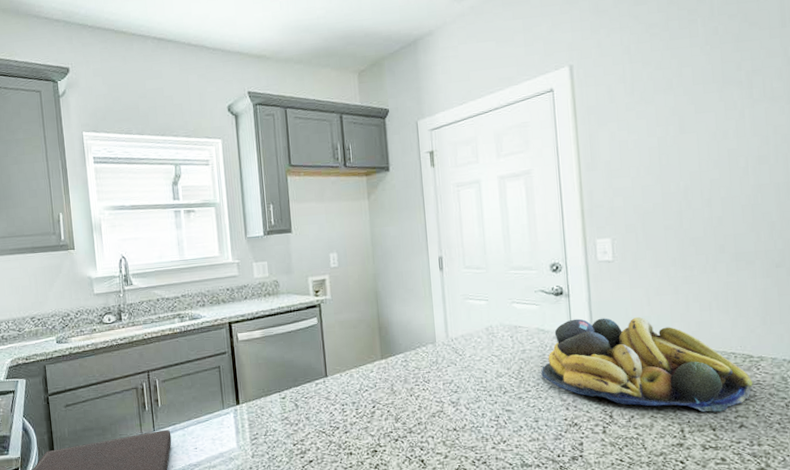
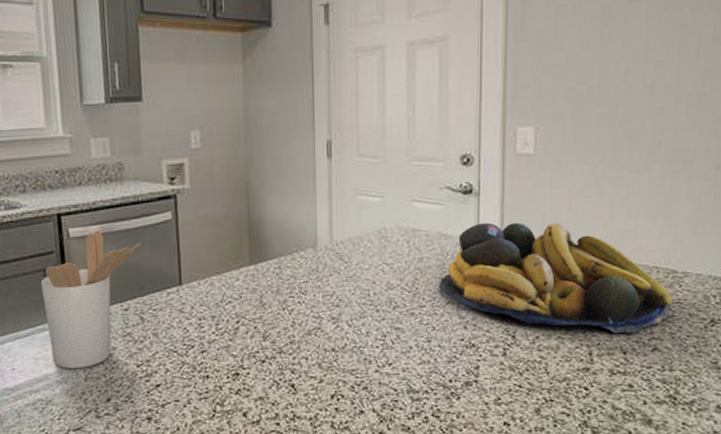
utensil holder: none [216,334,294,448] -> present [40,230,142,369]

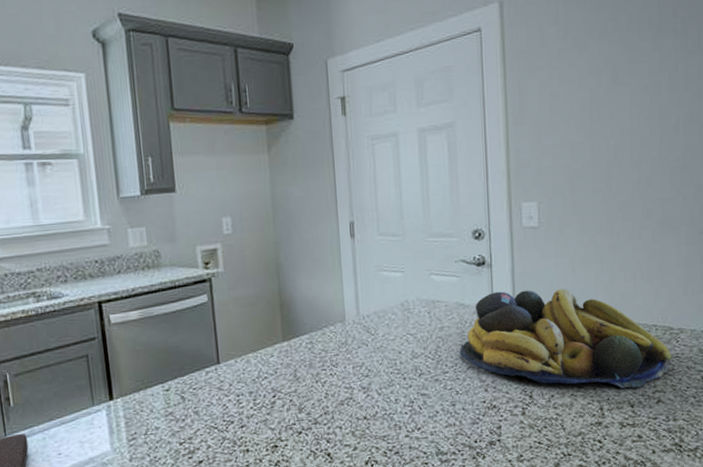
utensil holder: present [40,230,142,369] -> none [84,315,180,451]

